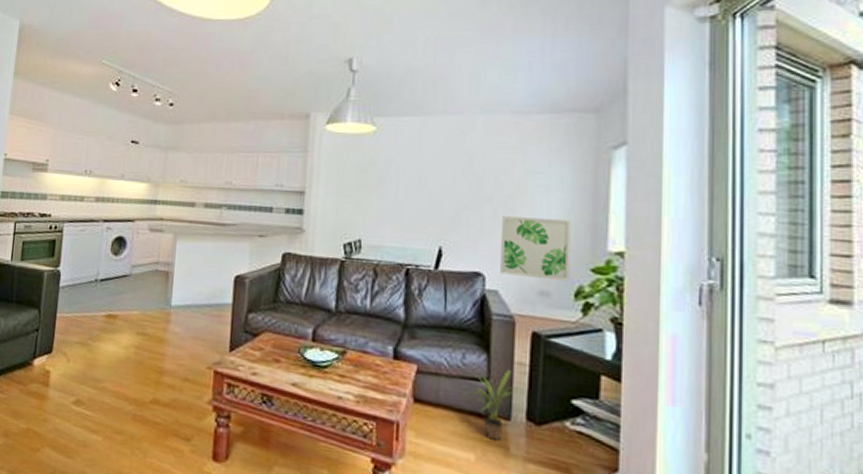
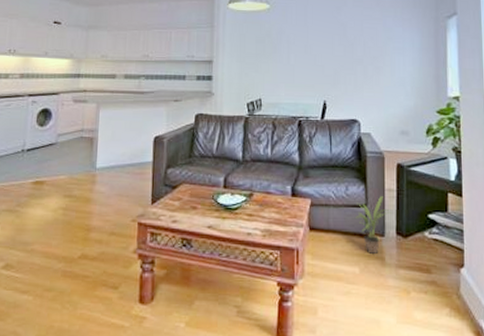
wall art: present [500,216,572,282] -> none [371,73,422,122]

